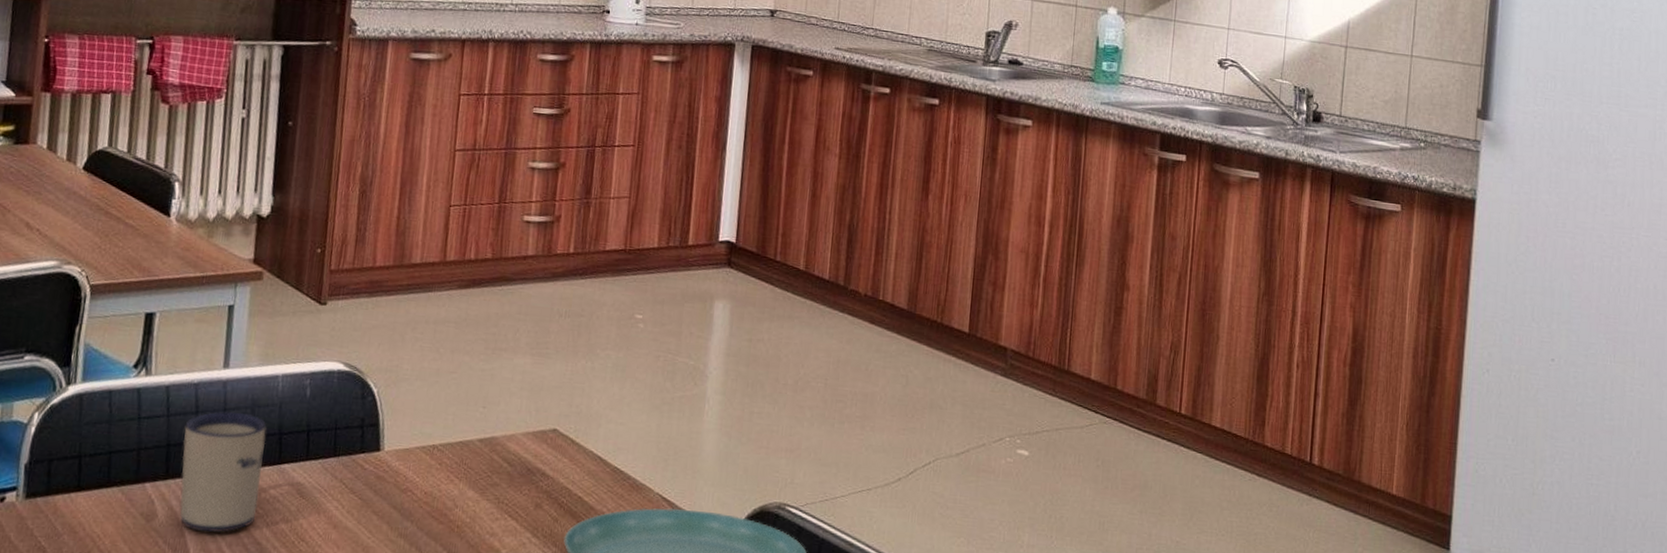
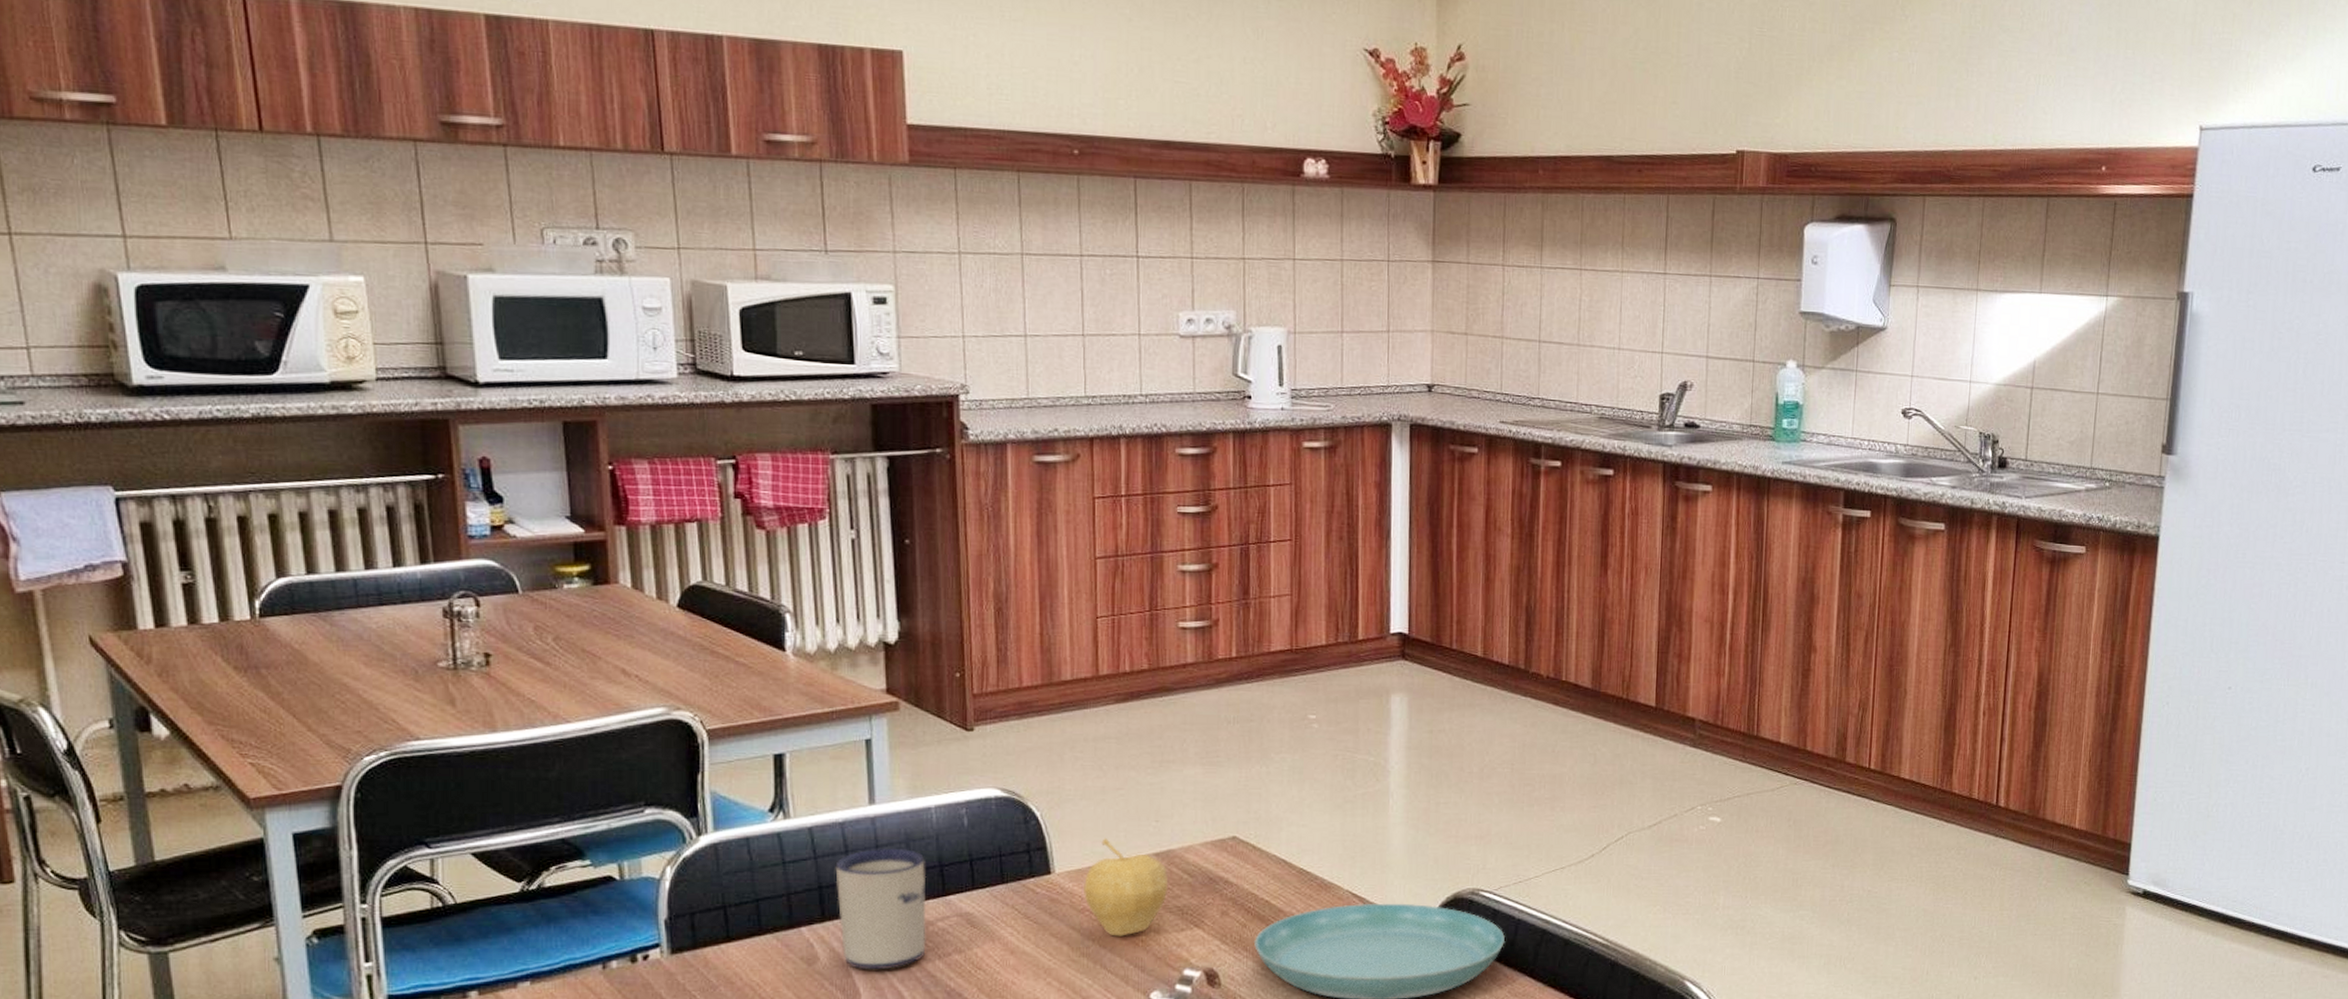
fruit: none [408,419,490,520] -> present [1083,837,1169,936]

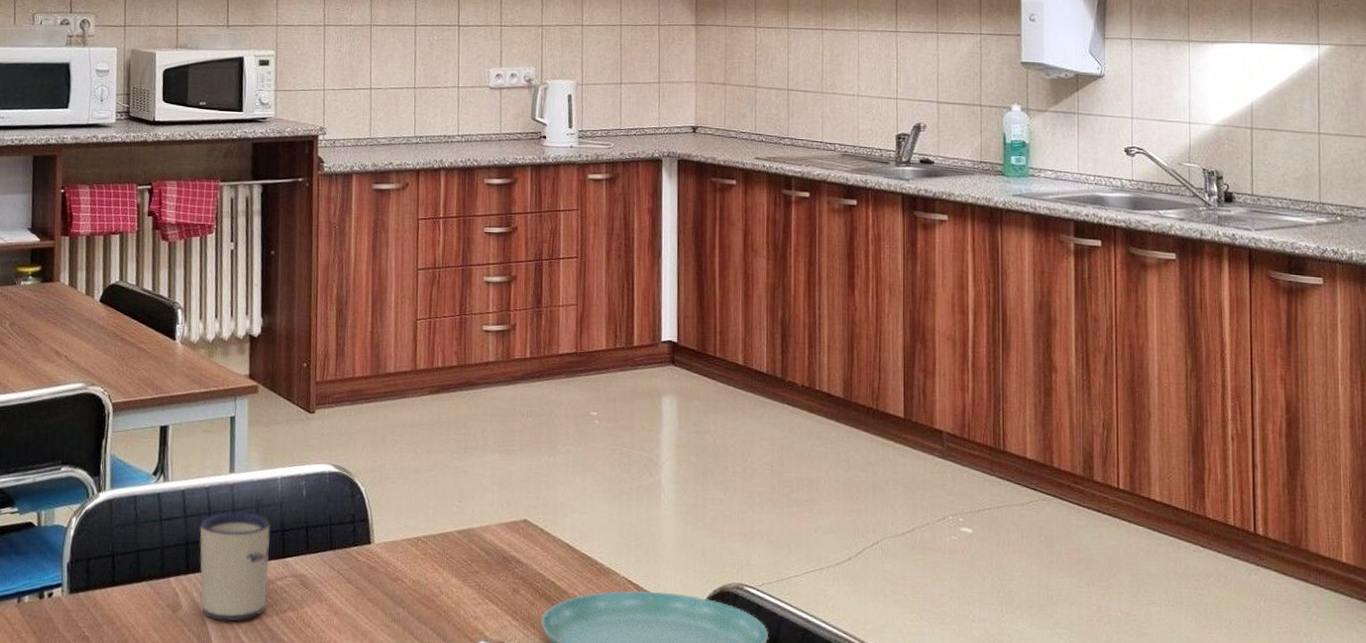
fruit: present [1083,837,1169,936] -> none [396,513,469,606]

